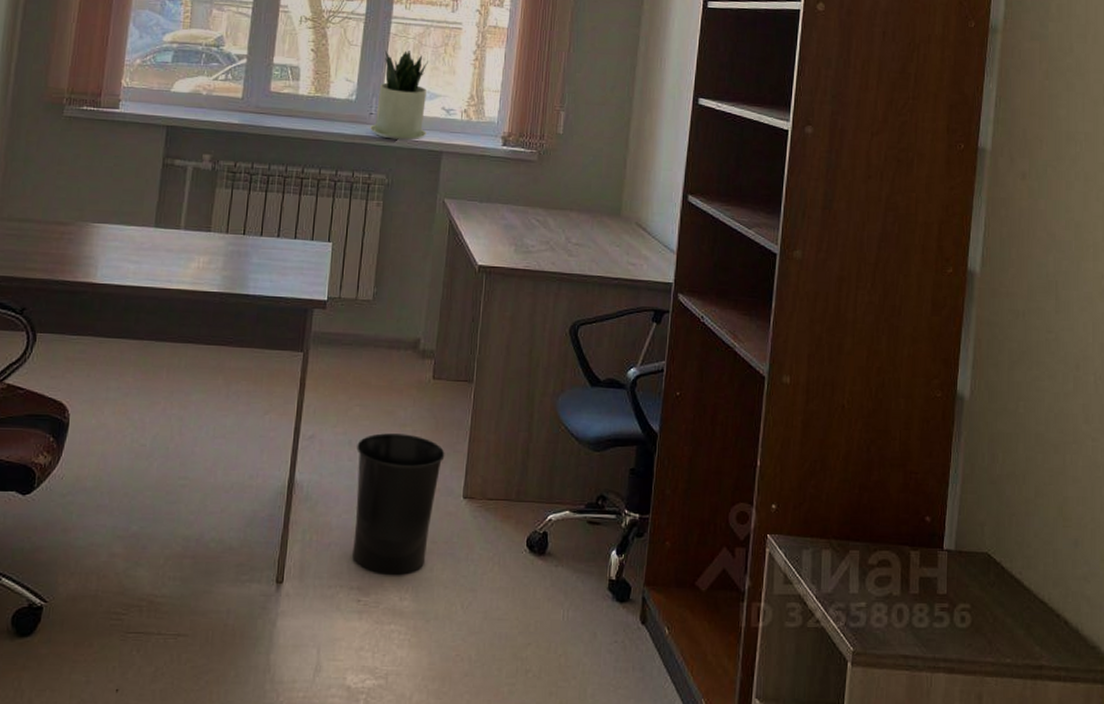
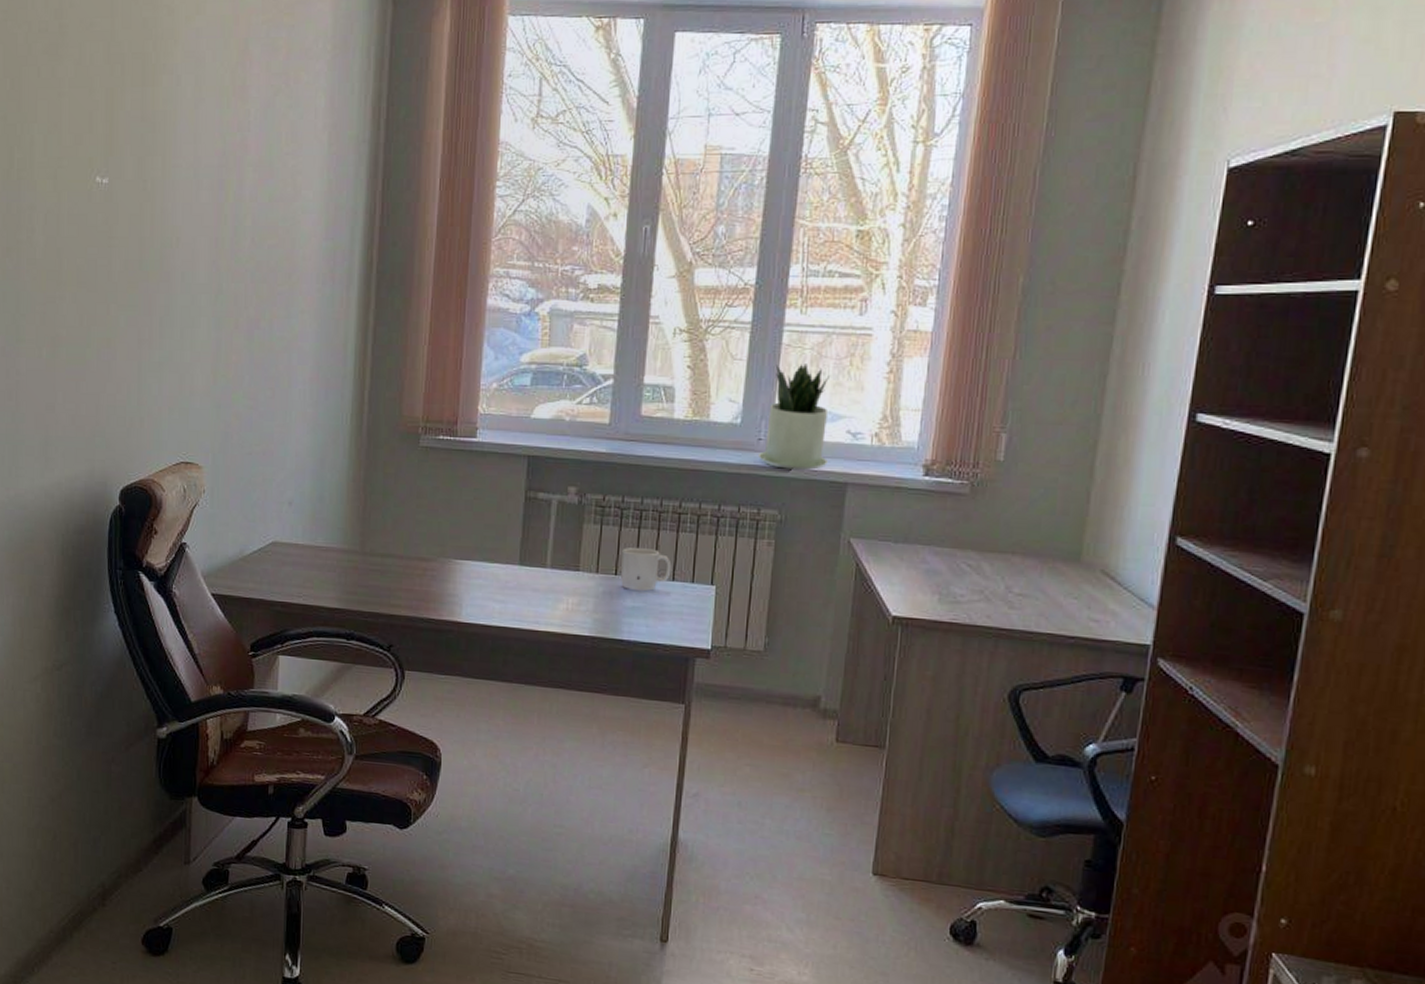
mug: none [248,209,294,249] -> present [621,547,672,591]
waste bin: present [353,433,445,575] -> none [744,796,851,949]

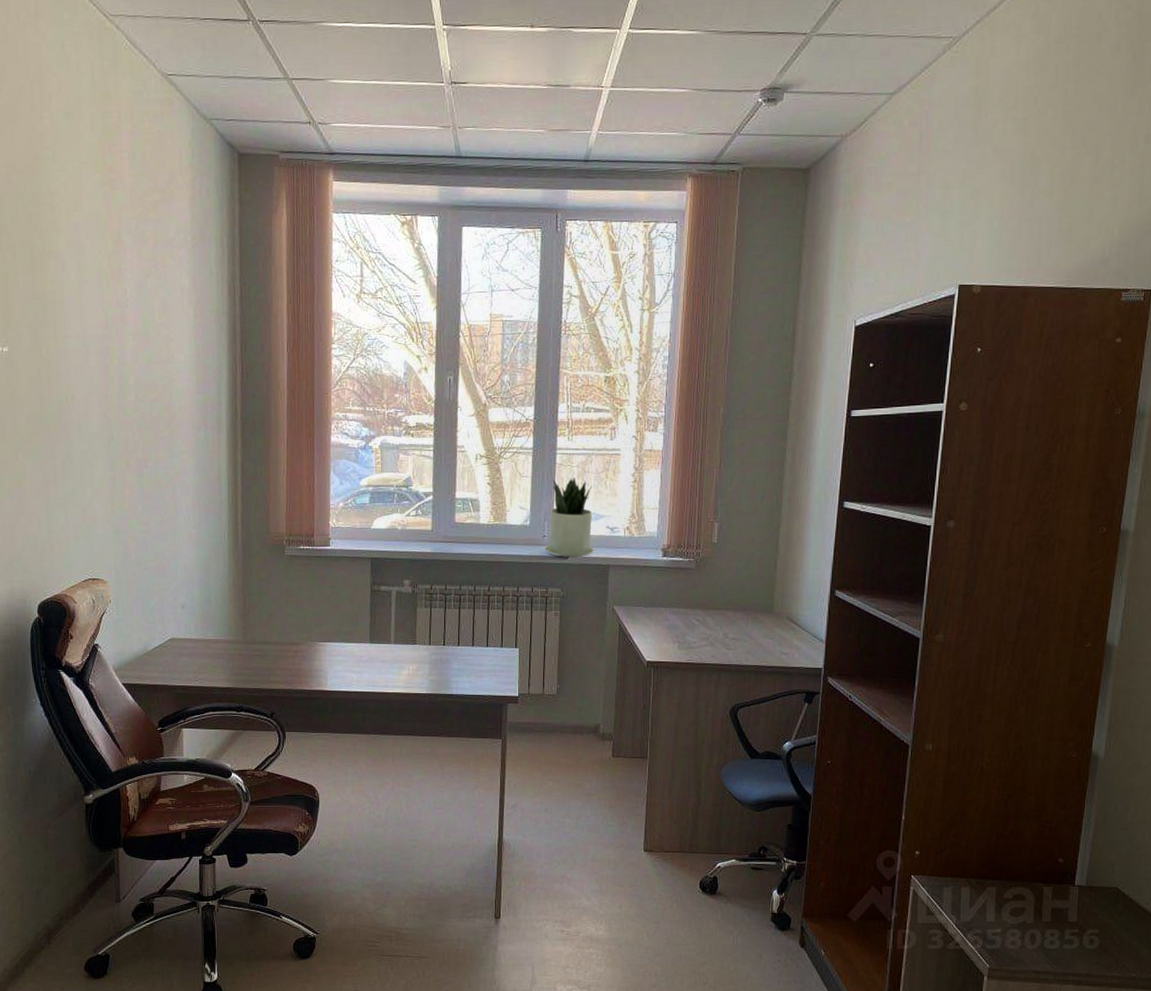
mug: present [621,547,672,591] -> none [448,623,486,656]

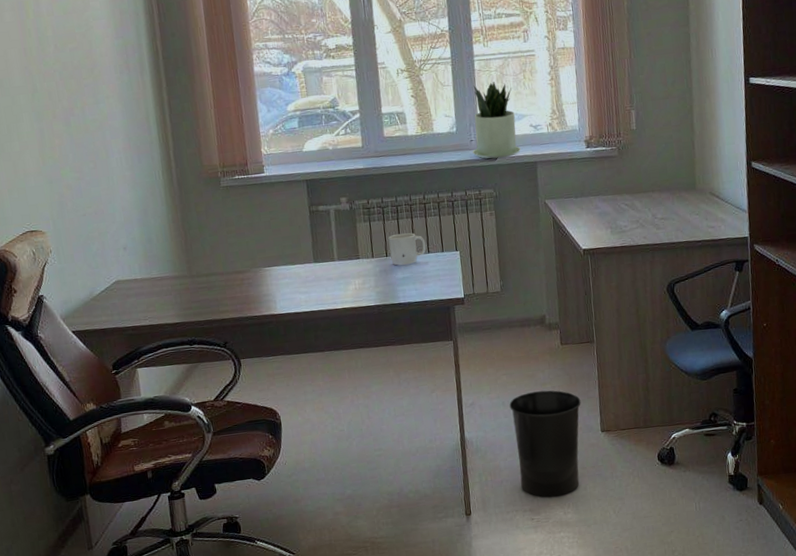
mug: none [448,623,486,656] -> present [388,232,427,266]
waste bin: none [552,801,626,911] -> present [509,390,581,498]

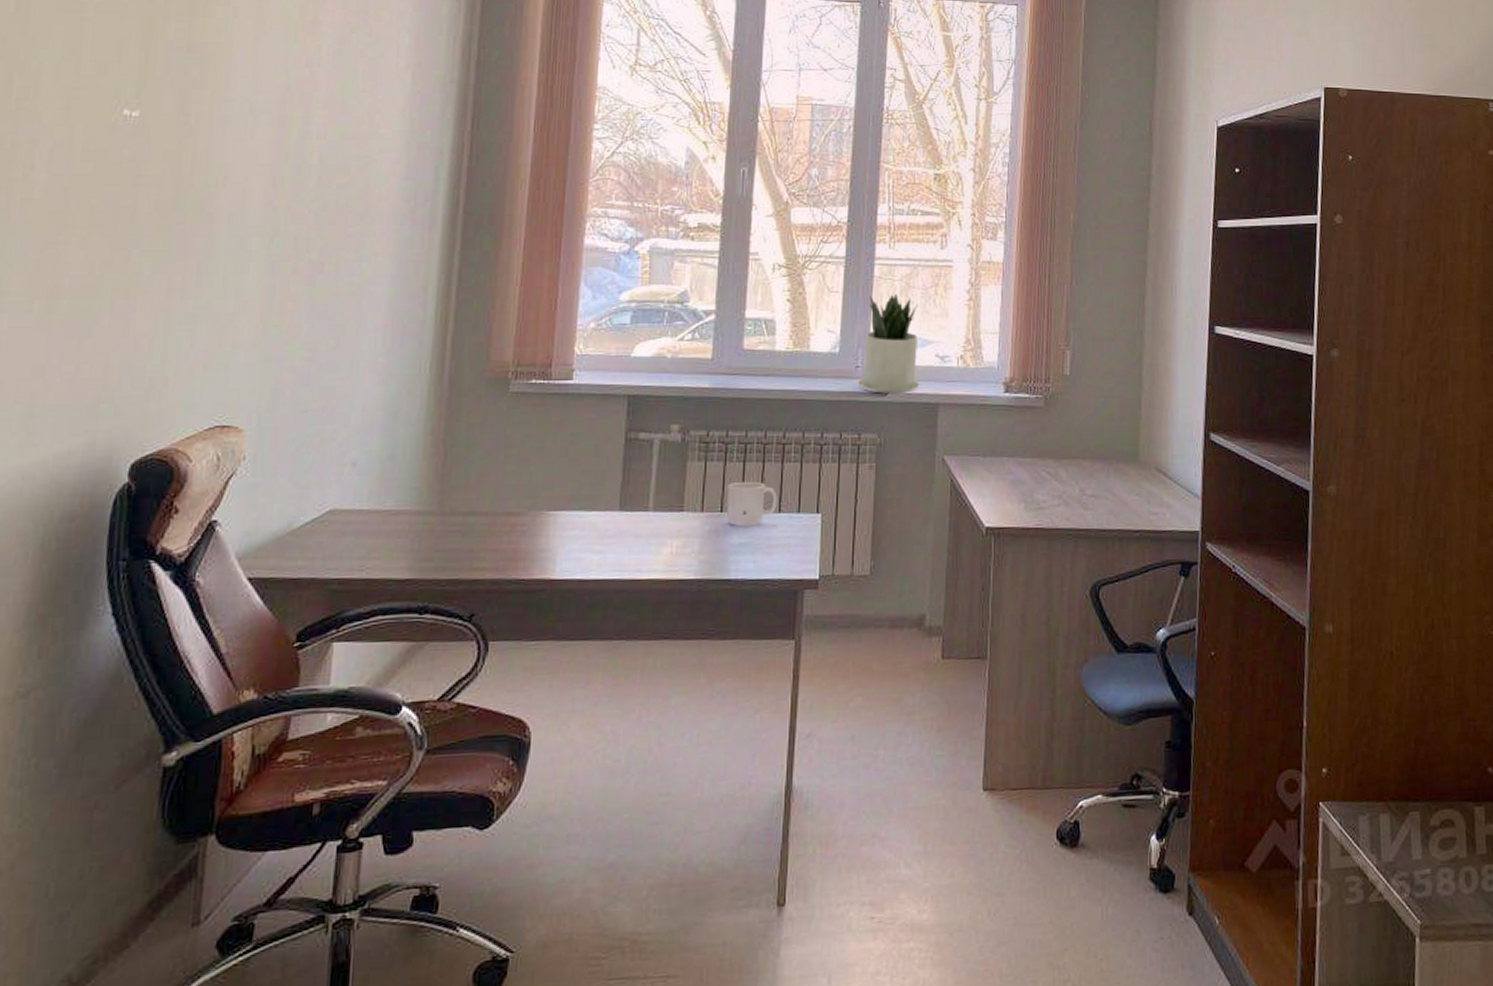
waste bin: present [509,390,581,498] -> none [861,723,960,886]

